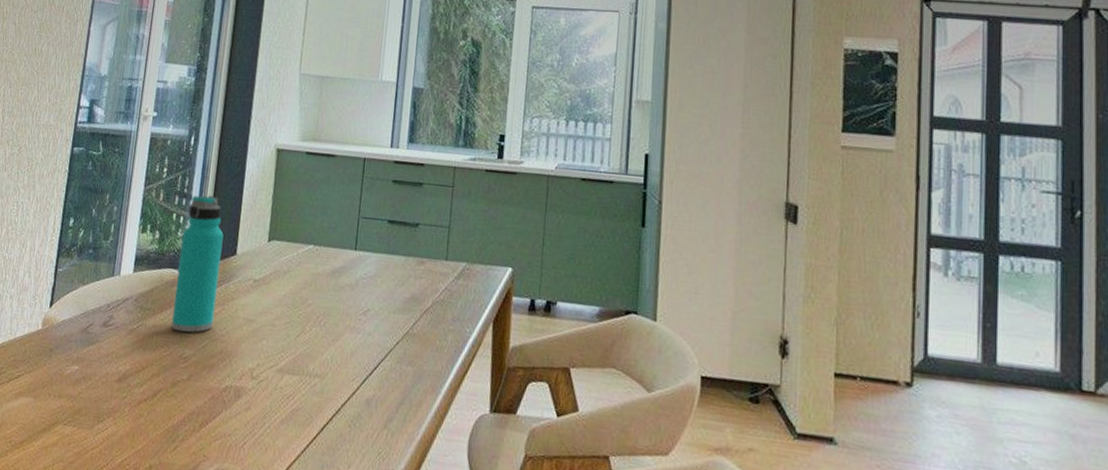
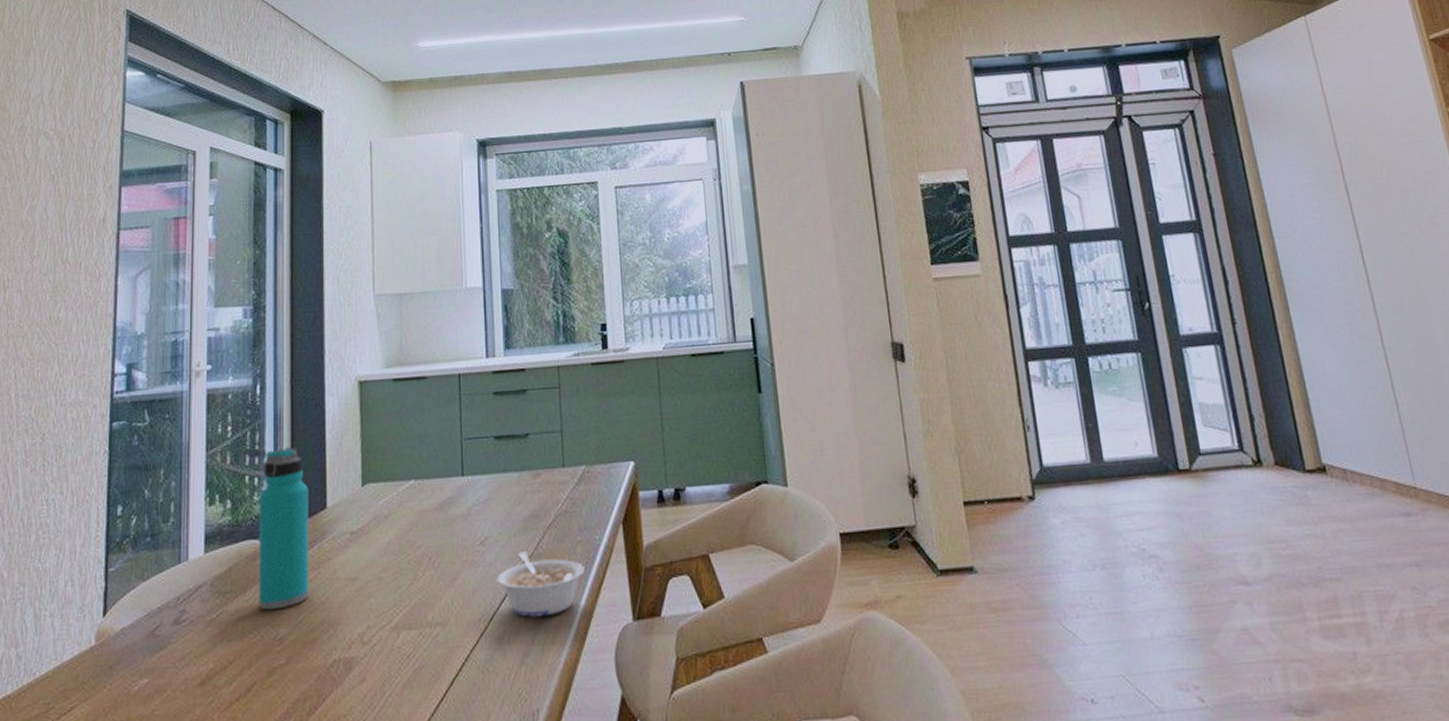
legume: none [373,328,453,391] -> present [497,551,585,618]

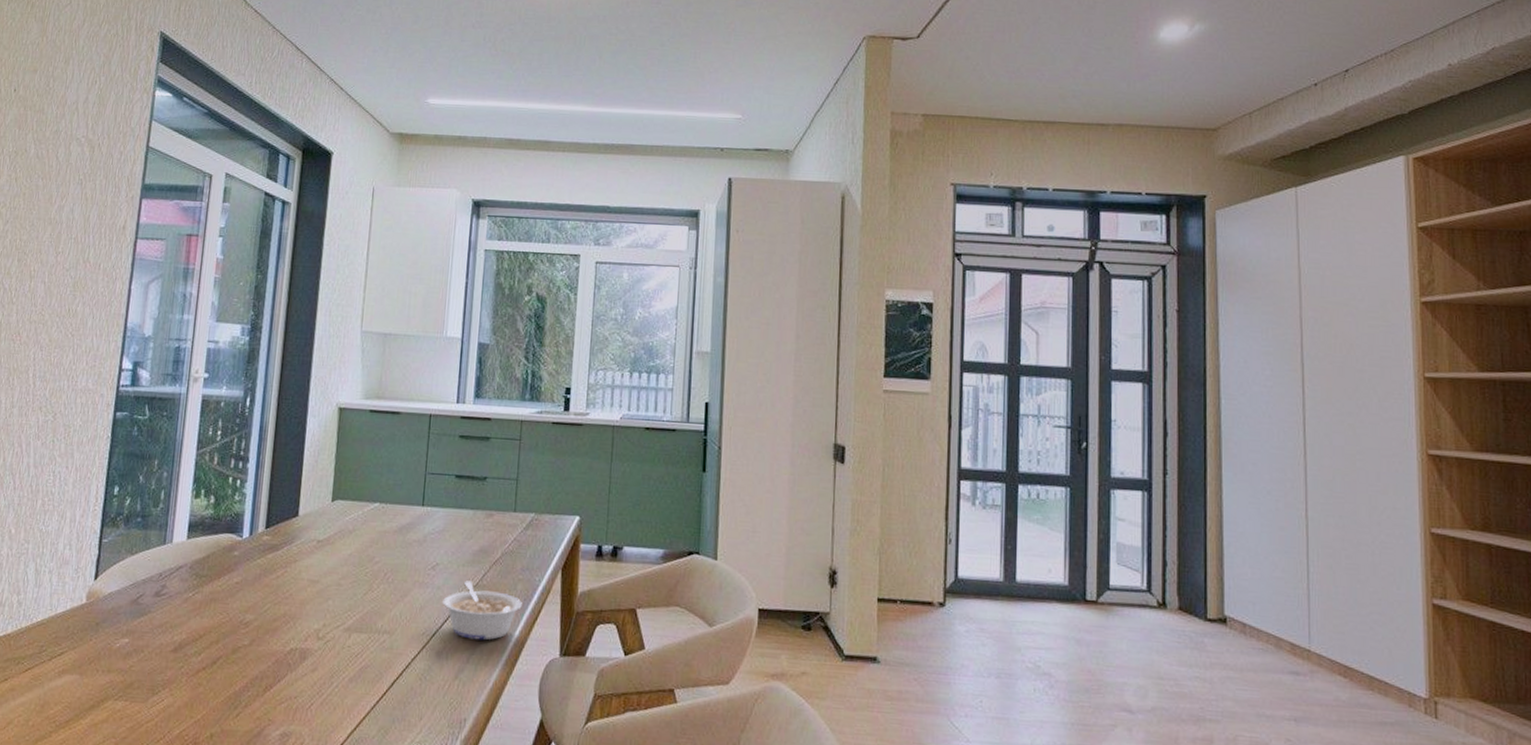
water bottle: present [258,446,309,611] -> none [229,457,284,598]

